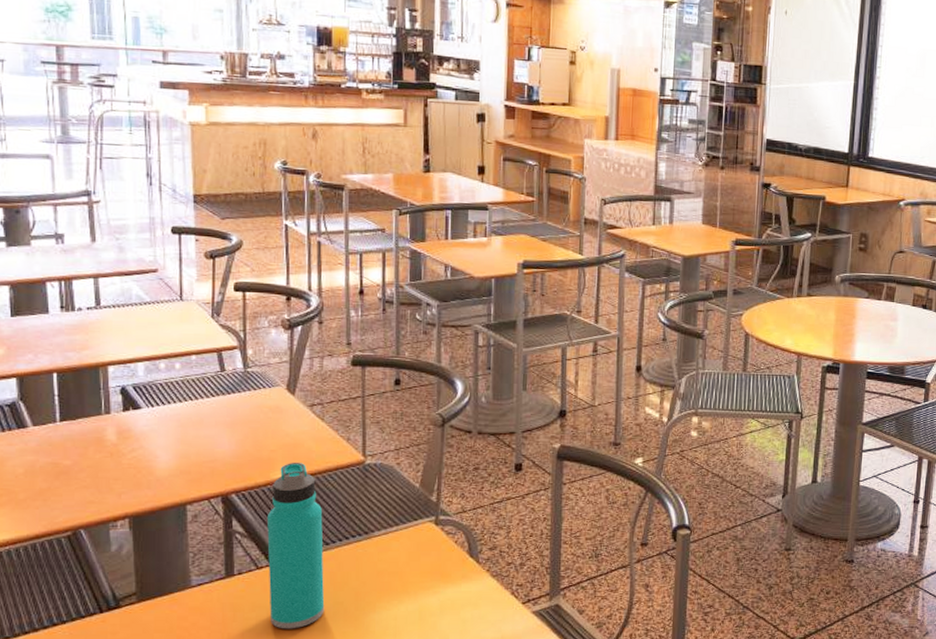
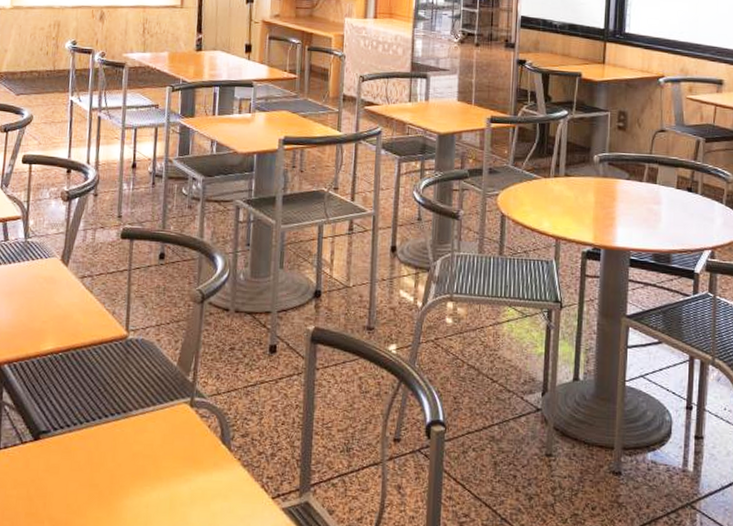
water bottle: present [267,462,325,629] -> none [29,334,85,511]

